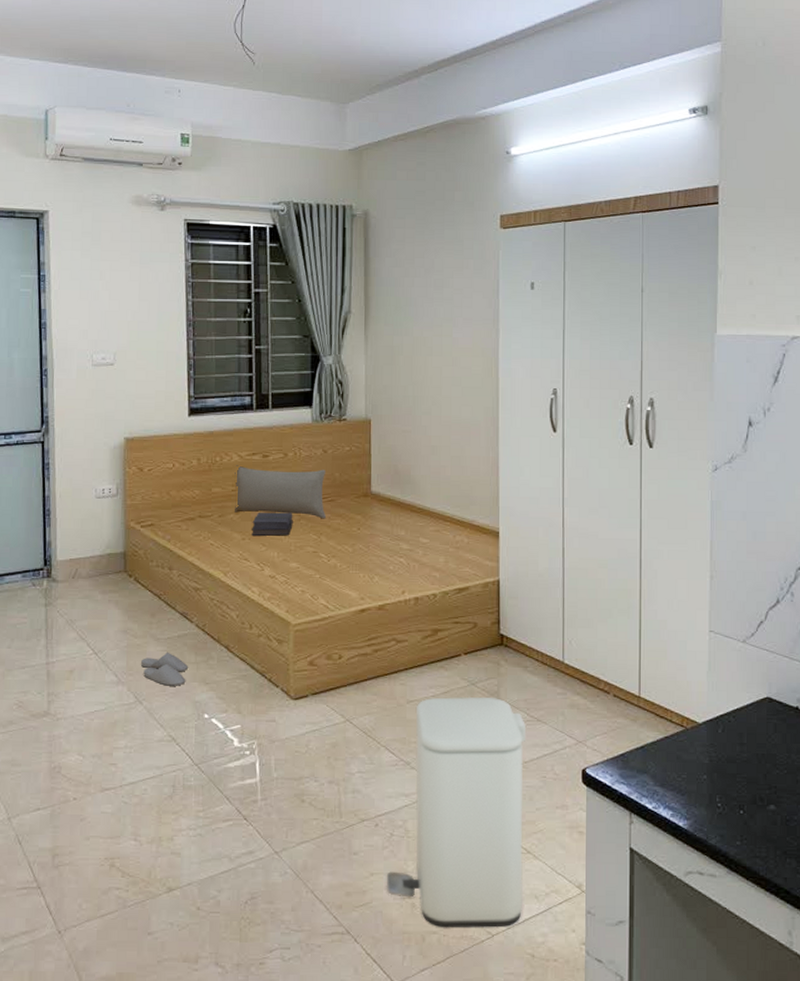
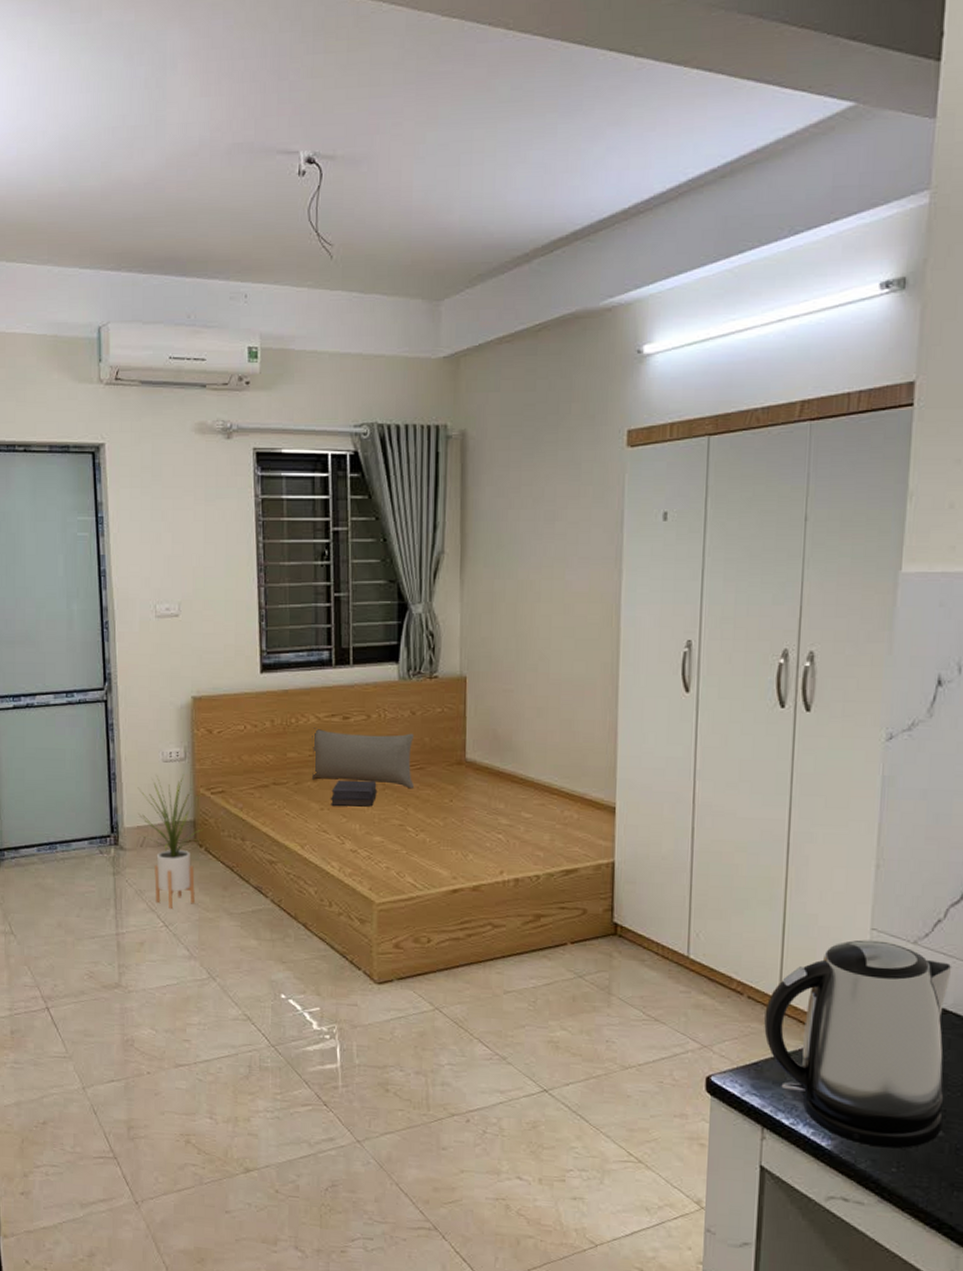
house plant: none [71,509,136,636] -> present [137,774,206,908]
slippers: present [141,651,189,686] -> none [214,927,264,964]
pedal bin: present [386,696,527,928] -> none [477,989,642,1237]
kettle: none [627,641,774,824] -> present [763,939,952,1149]

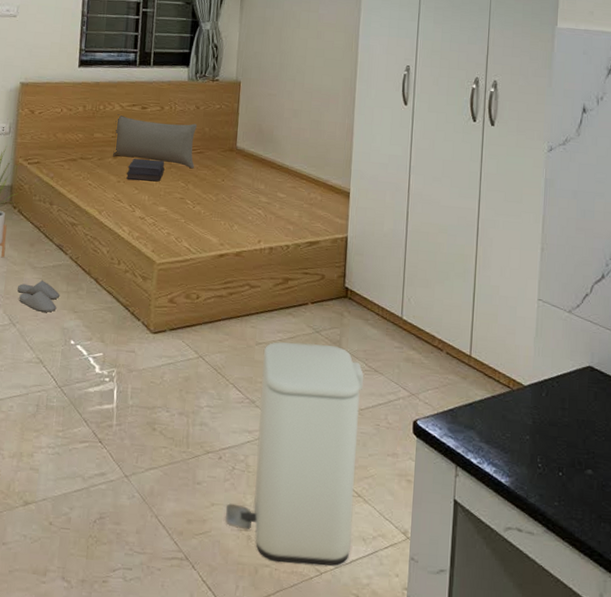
slippers: none [214,927,264,964] -> present [18,279,61,312]
pedal bin: none [477,989,642,1237] -> present [225,342,364,566]
kettle: present [763,939,952,1149] -> none [458,308,597,485]

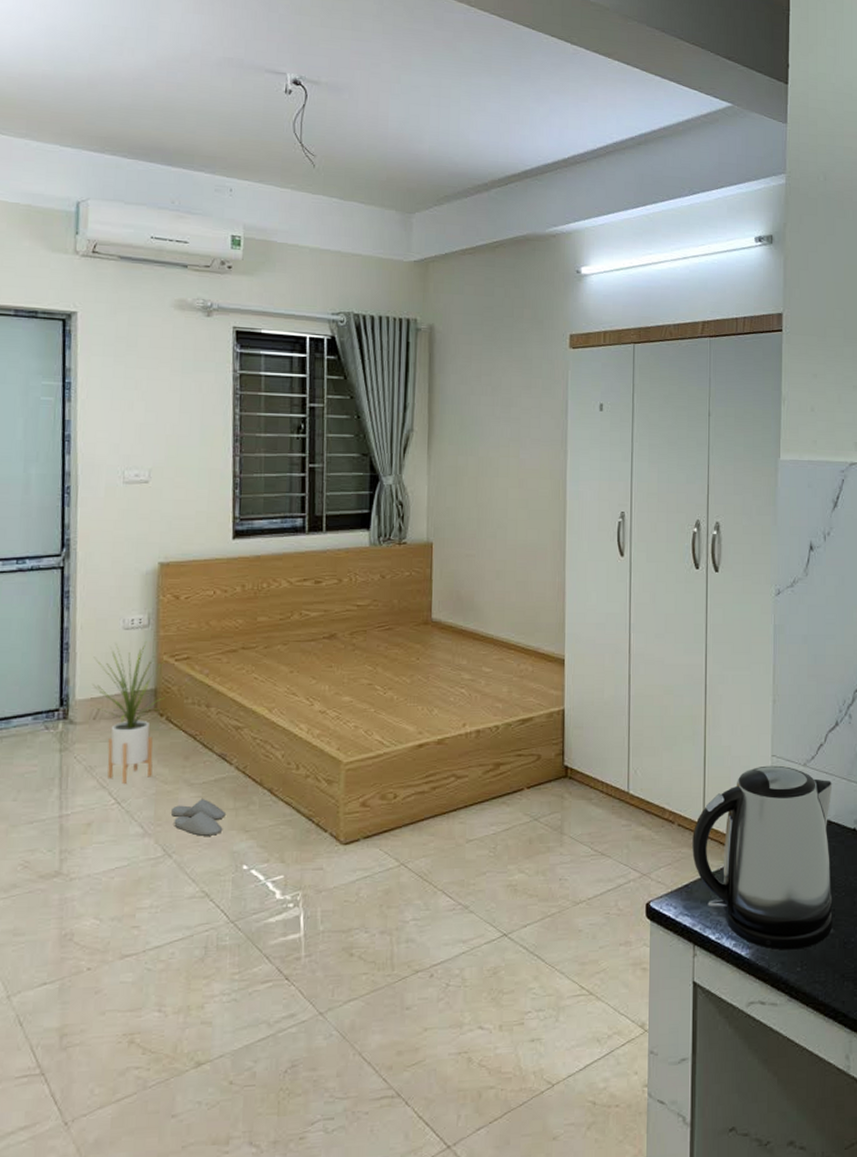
pillow: present [113,114,197,169] -> none [282,592,383,649]
book: present [126,158,165,182] -> none [301,642,347,668]
pedal bin: present [225,342,364,566] -> none [440,832,590,1082]
kettle: none [458,308,597,485] -> present [691,765,833,950]

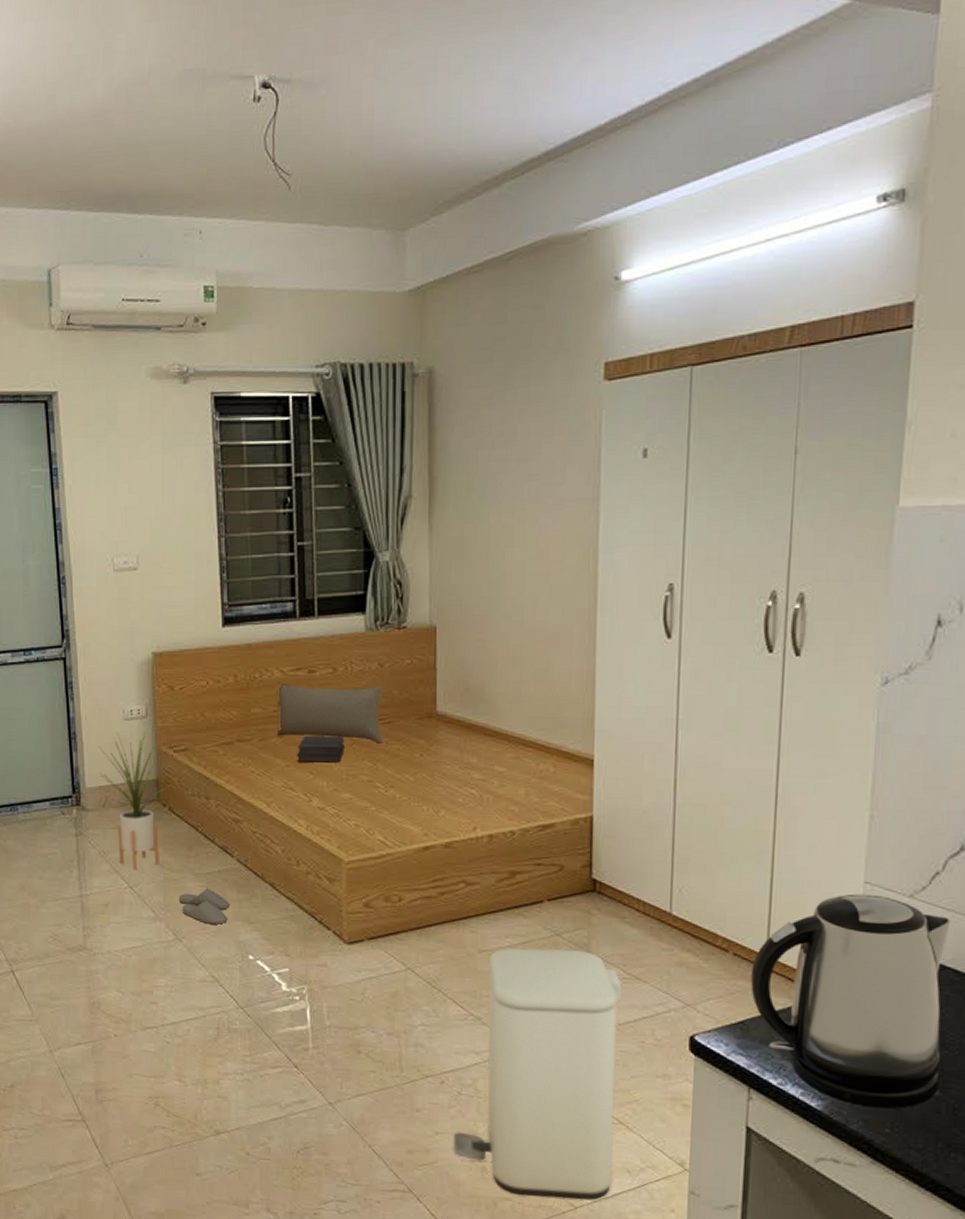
pillow: none [282,592,383,649] -> present [276,682,382,744]
book: none [301,642,347,668] -> present [297,735,345,763]
pedal bin: none [440,832,590,1082] -> present [452,948,622,1200]

